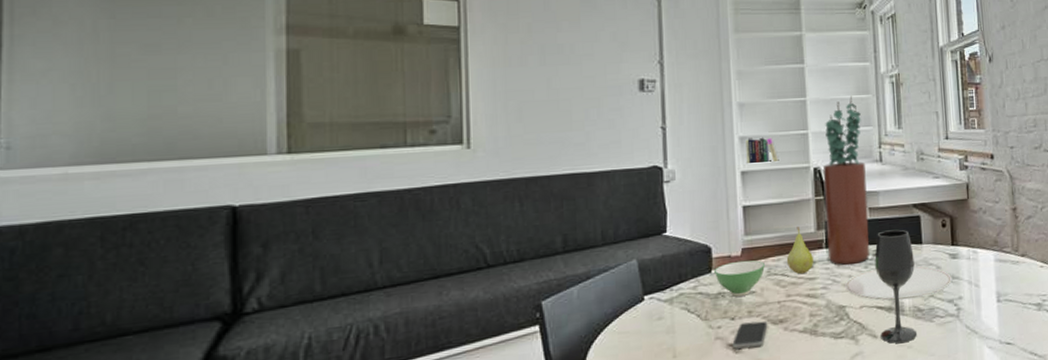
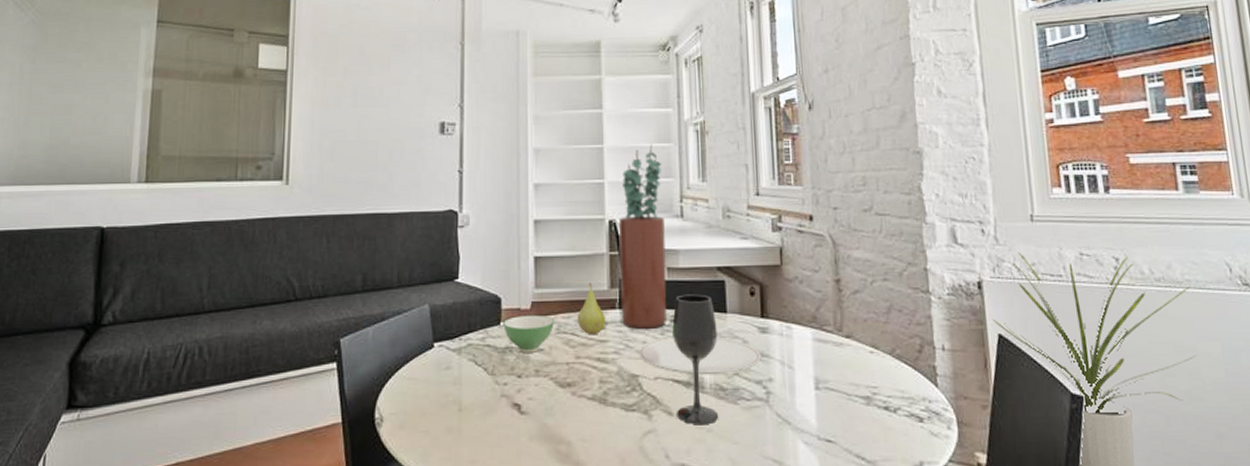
mobile phone: present [732,321,768,349] -> none [518,382,555,409]
books: present [746,138,779,164] -> none [540,186,573,213]

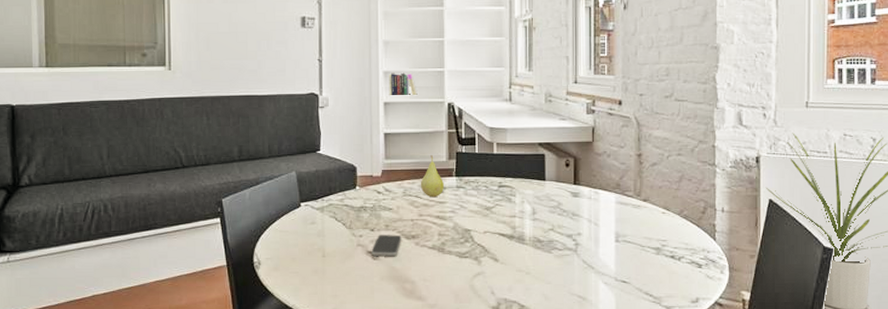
bowl: present [502,314,554,353] -> none [357,180,401,211]
mobile phone: none [518,382,555,409] -> present [371,235,402,256]
books: none [540,186,573,213] -> present [389,73,418,96]
vase: present [618,144,668,329] -> none [456,38,496,193]
plate: present [639,336,762,375] -> none [471,199,573,230]
wine glass: present [672,294,719,425] -> none [500,165,537,269]

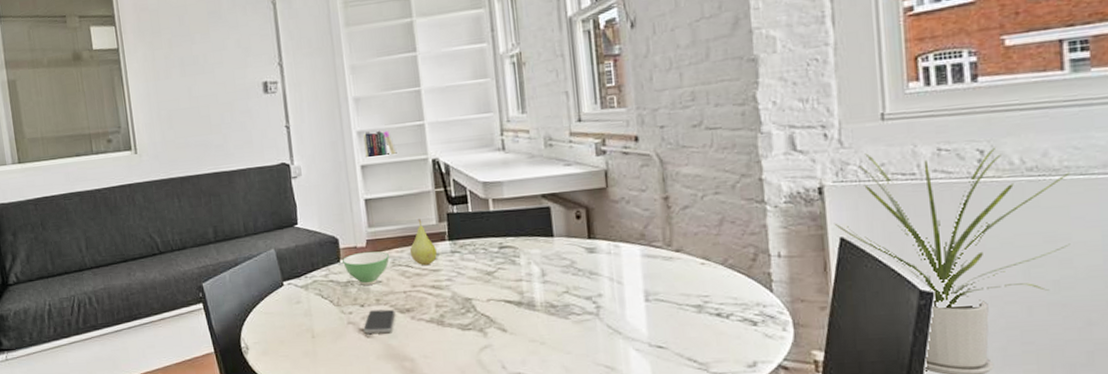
bowl: none [357,180,401,211] -> present [341,251,389,285]

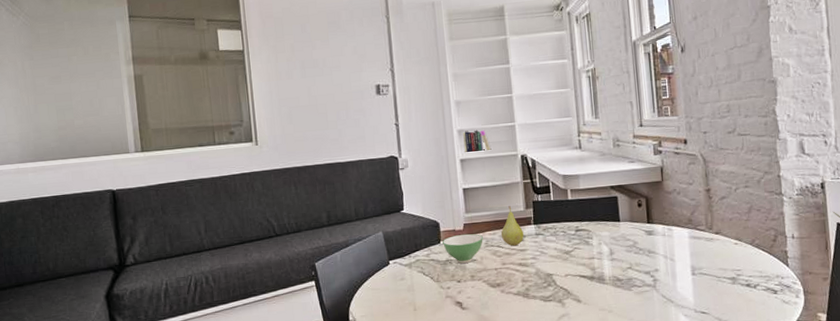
mobile phone: present [363,309,396,334] -> none [459,284,488,306]

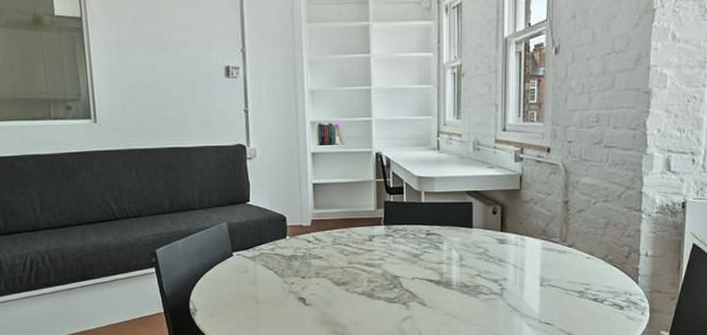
bowl: present [441,233,483,264] -> none [288,230,331,260]
fruit: present [500,206,524,246] -> none [349,205,372,246]

